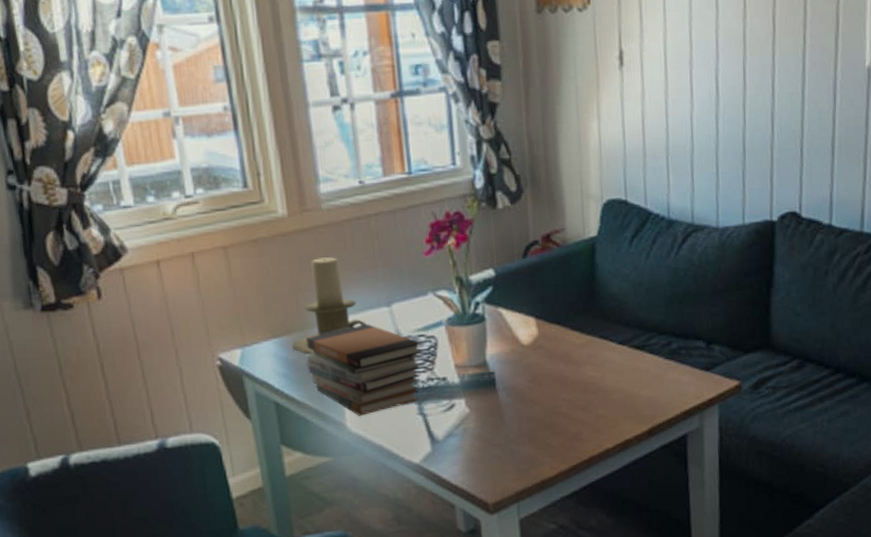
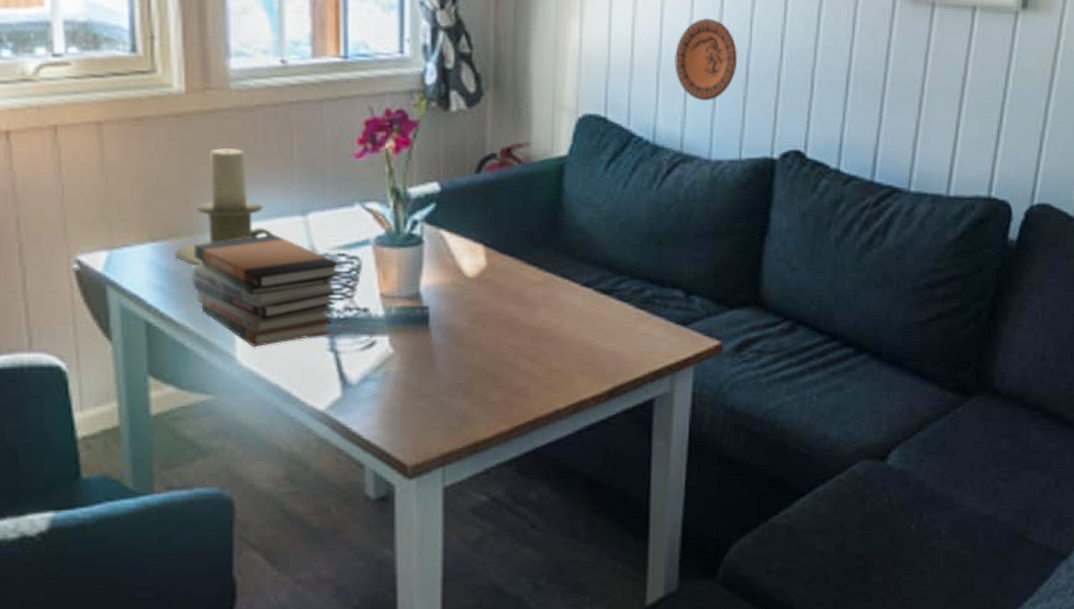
decorative plate: none [680,106,735,178] -> present [674,18,738,102]

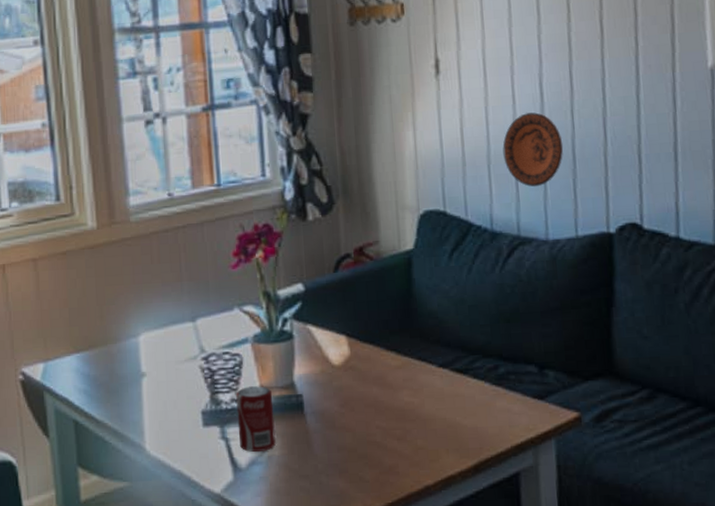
candle holder: present [175,148,274,266] -> none [94,270,170,371]
book stack: present [192,235,342,347] -> none [107,340,227,438]
beverage can: none [350,294,394,368] -> present [236,386,276,453]

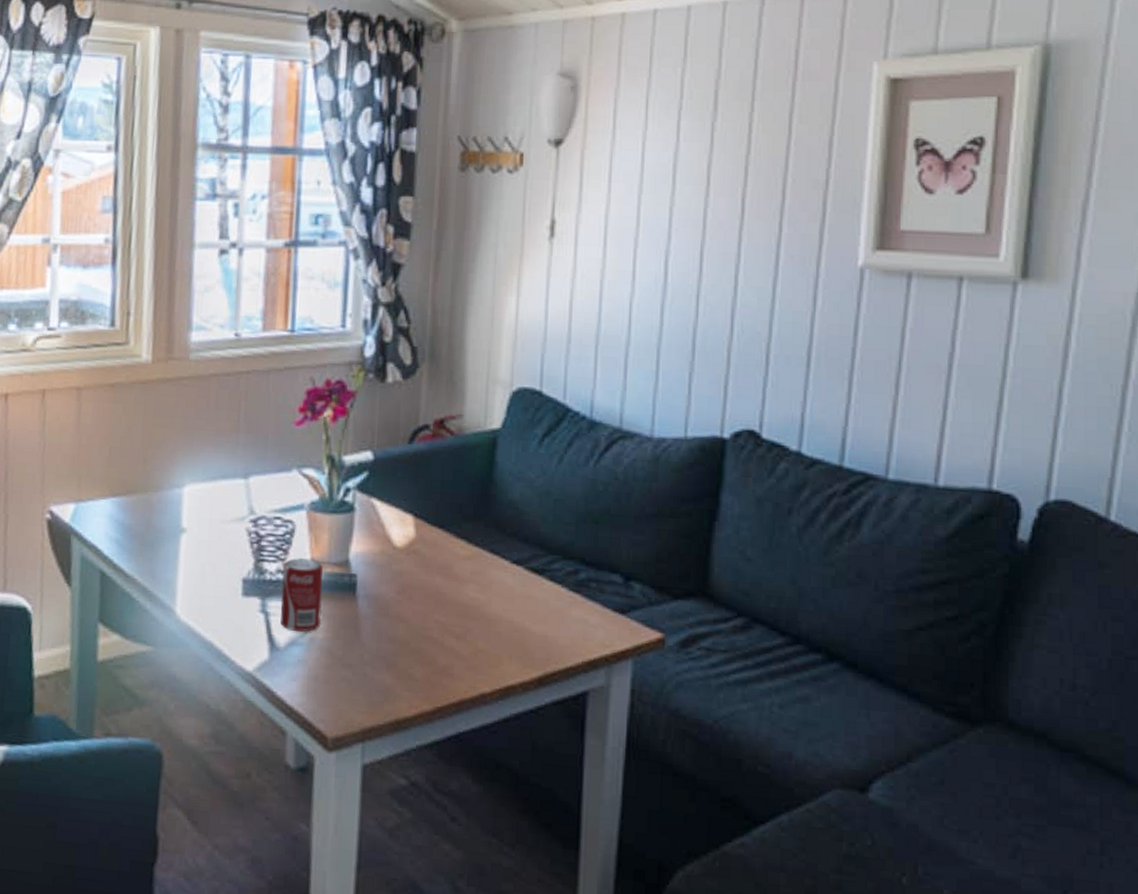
decorative plate: present [502,112,564,187] -> none [614,292,683,377]

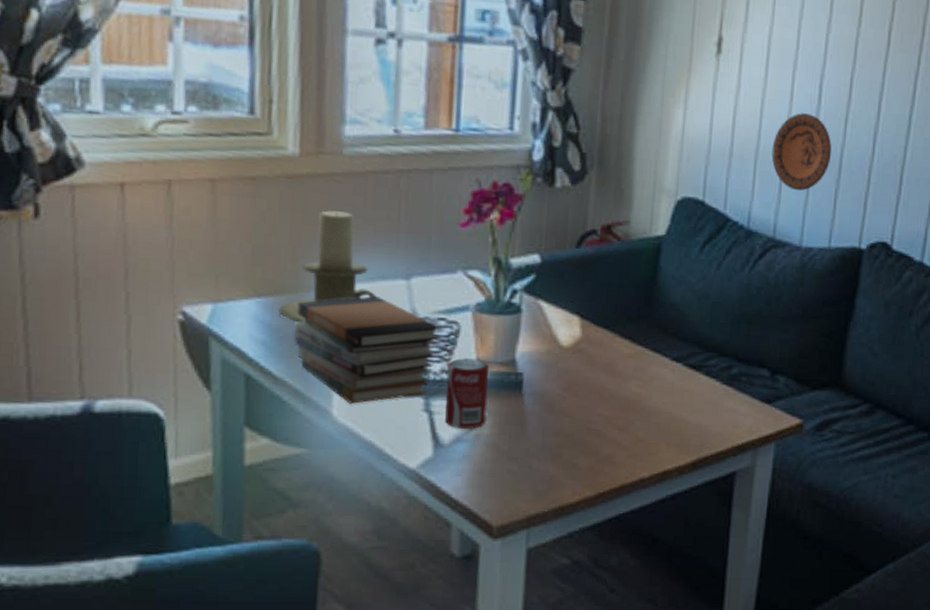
candle holder: none [130,413,218,522] -> present [278,211,377,323]
book stack: none [144,495,277,603] -> present [294,296,441,404]
decorative plate: none [614,292,683,377] -> present [771,113,832,191]

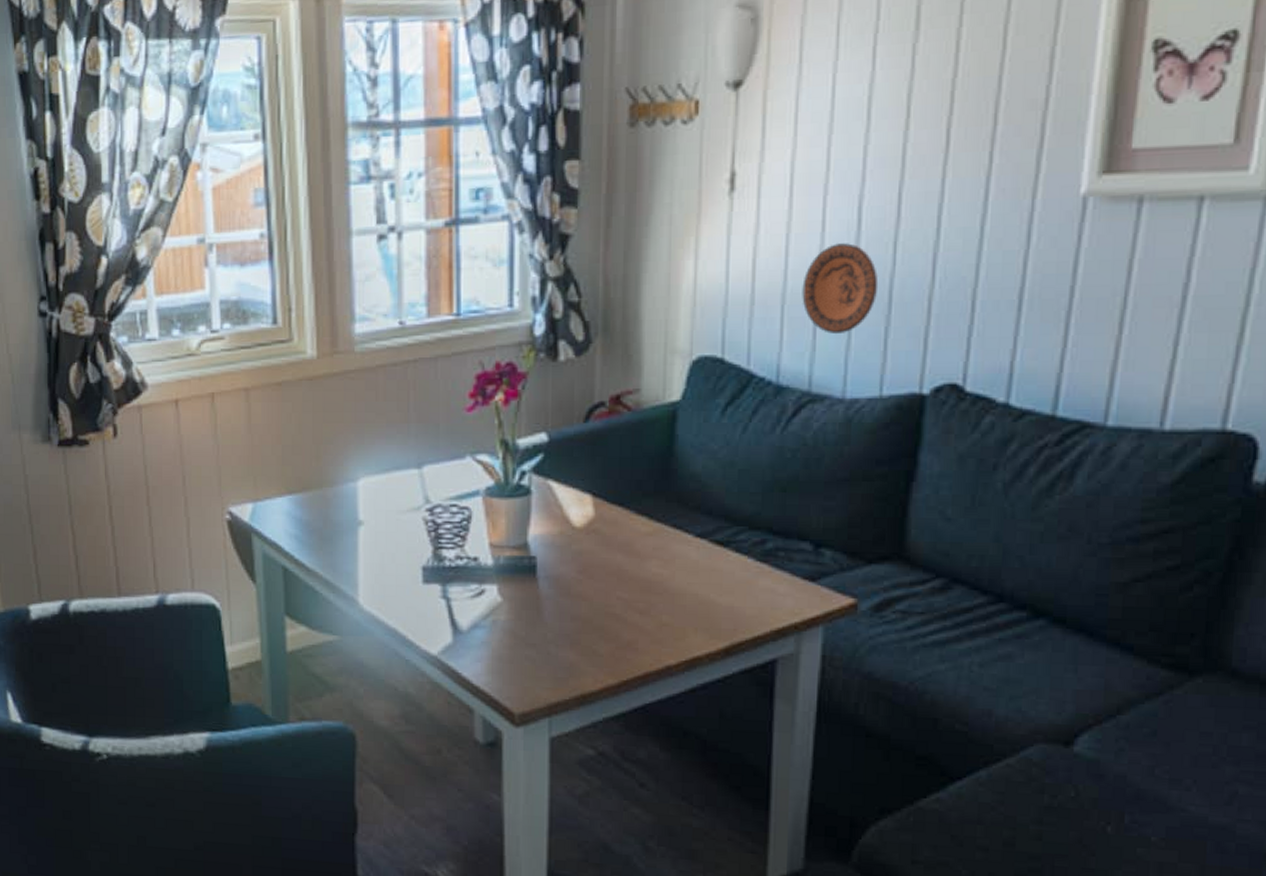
candle holder: present [278,211,377,323] -> none [307,407,392,517]
book stack: present [294,296,441,404] -> none [321,487,454,592]
beverage can: present [445,358,490,430] -> none [461,544,503,616]

